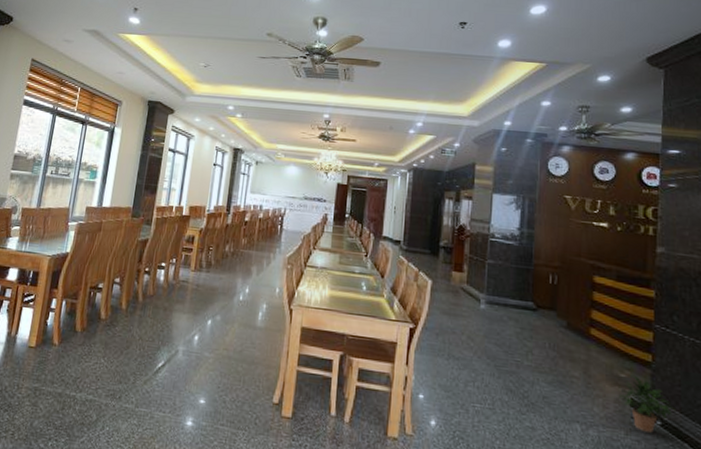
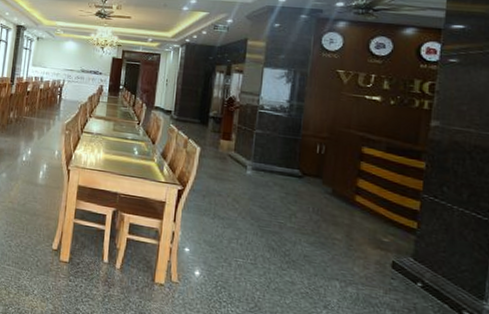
potted plant: present [618,375,675,434] -> none [380,240,438,294]

